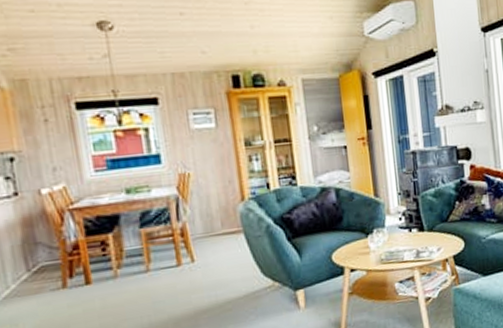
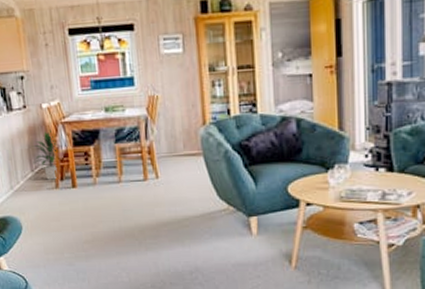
indoor plant: none [28,219,65,279] -> present [32,129,57,180]

